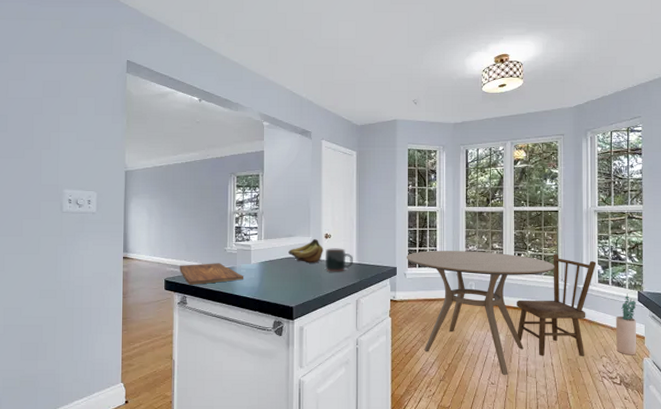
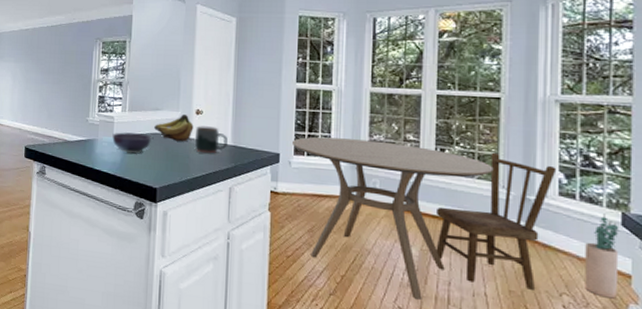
cutting board: present [180,263,244,285] -> none [40,132,106,155]
bowl: none [250,259,286,277] -> present [112,132,151,153]

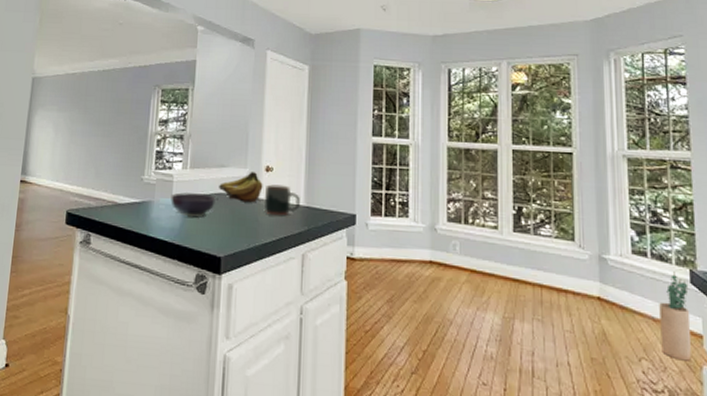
dining table: present [293,137,494,300] -> none [369,195,570,374]
dining chair: present [436,152,557,290] -> none [517,209,629,356]

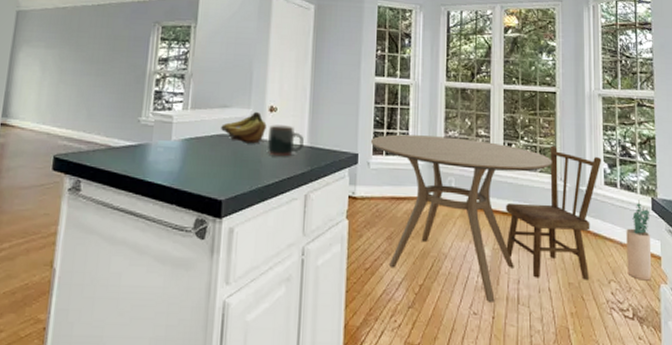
bowl: present [170,192,216,217] -> none [169,134,218,160]
dining table: none [369,195,570,374] -> present [371,134,553,302]
dining chair: none [517,209,629,356] -> present [506,145,602,280]

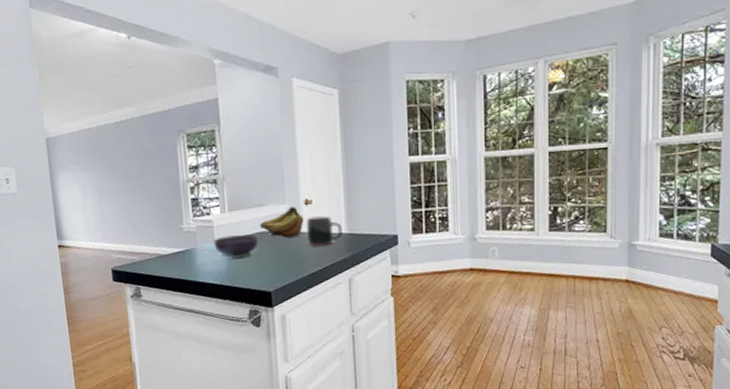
bowl: none [169,134,218,160] -> present [213,234,259,259]
dining table: present [371,134,553,302] -> none [410,207,602,356]
dining chair: present [506,145,602,280] -> none [552,203,658,332]
vase: present [626,200,652,281] -> none [680,248,709,324]

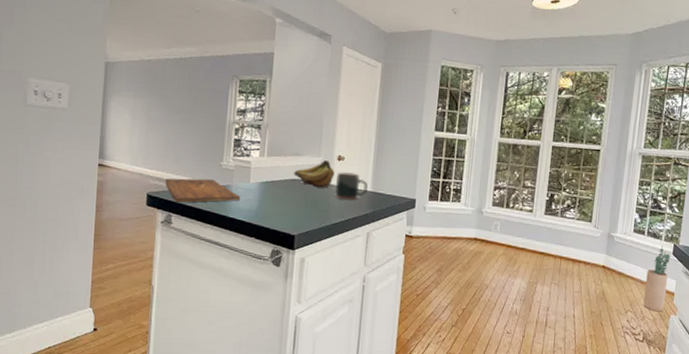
cutting board: none [128,244,209,274] -> present [165,178,241,203]
bowl: present [213,234,259,259] -> none [248,178,291,200]
vase: none [680,248,709,324] -> present [643,246,671,312]

